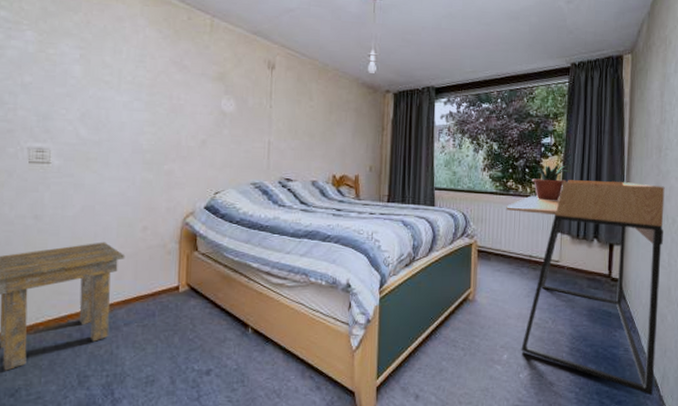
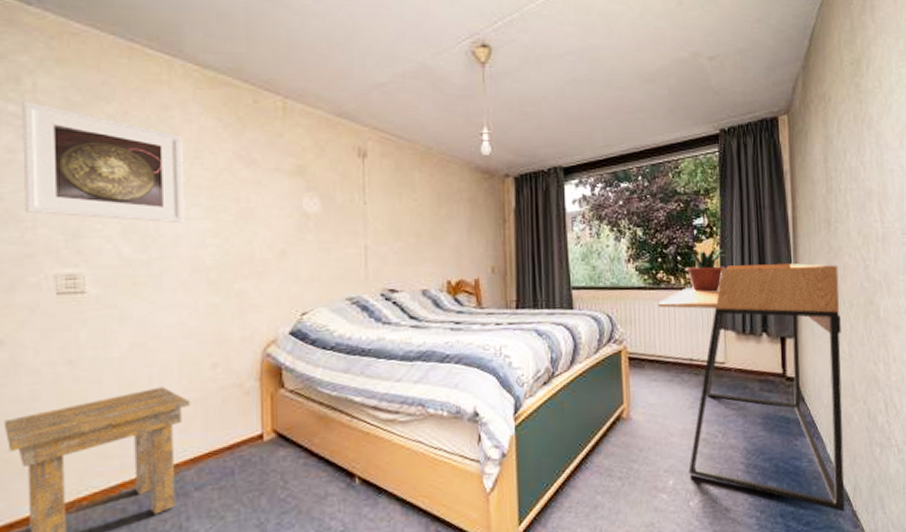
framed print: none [8,8,131,114] -> present [22,100,185,224]

